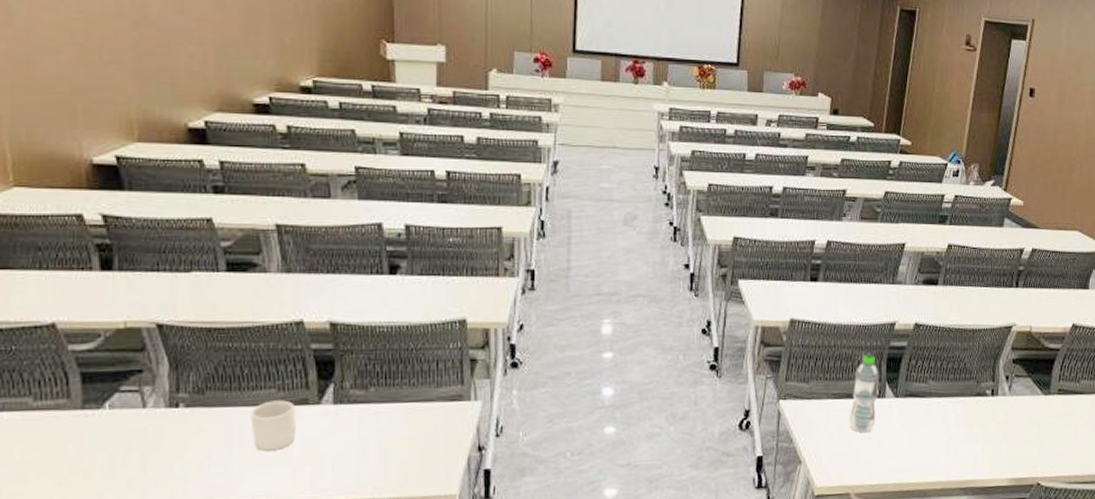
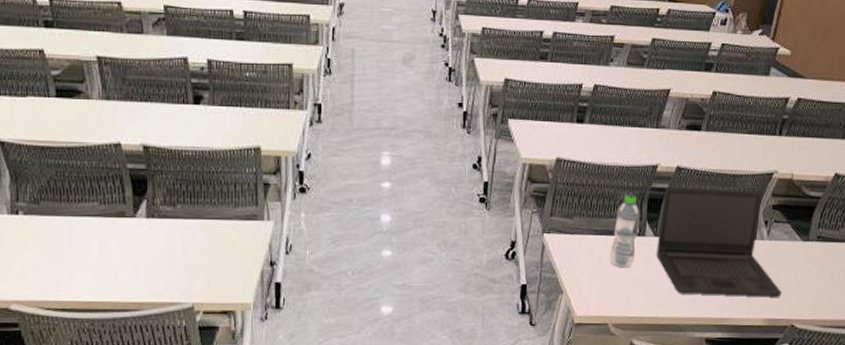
mug: present [250,400,296,451] -> none [77,212,115,256]
laptop: none [898,344,1026,457] -> present [657,186,781,297]

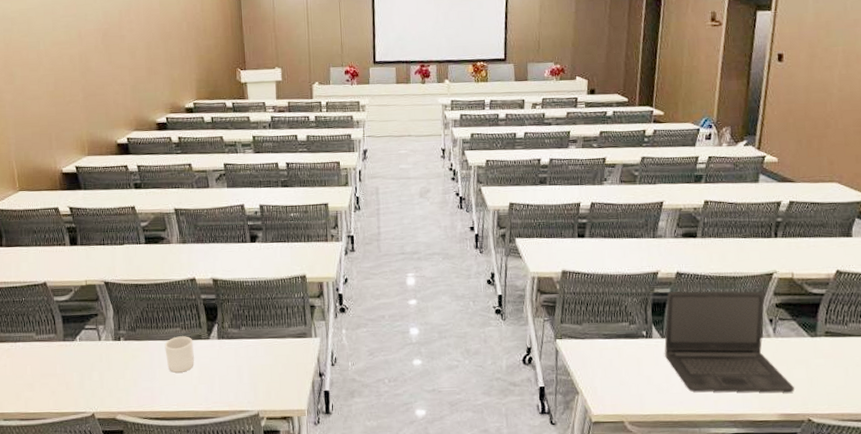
mug: none [77,212,115,256] -> present [164,336,194,373]
water bottle: present [610,194,641,268] -> none [620,299,647,369]

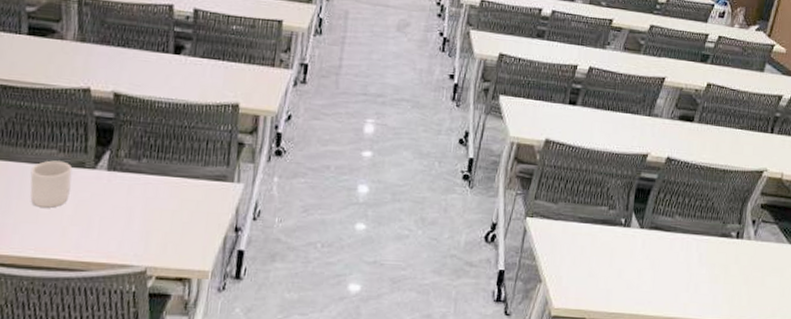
laptop: present [664,291,794,392] -> none [641,177,766,301]

